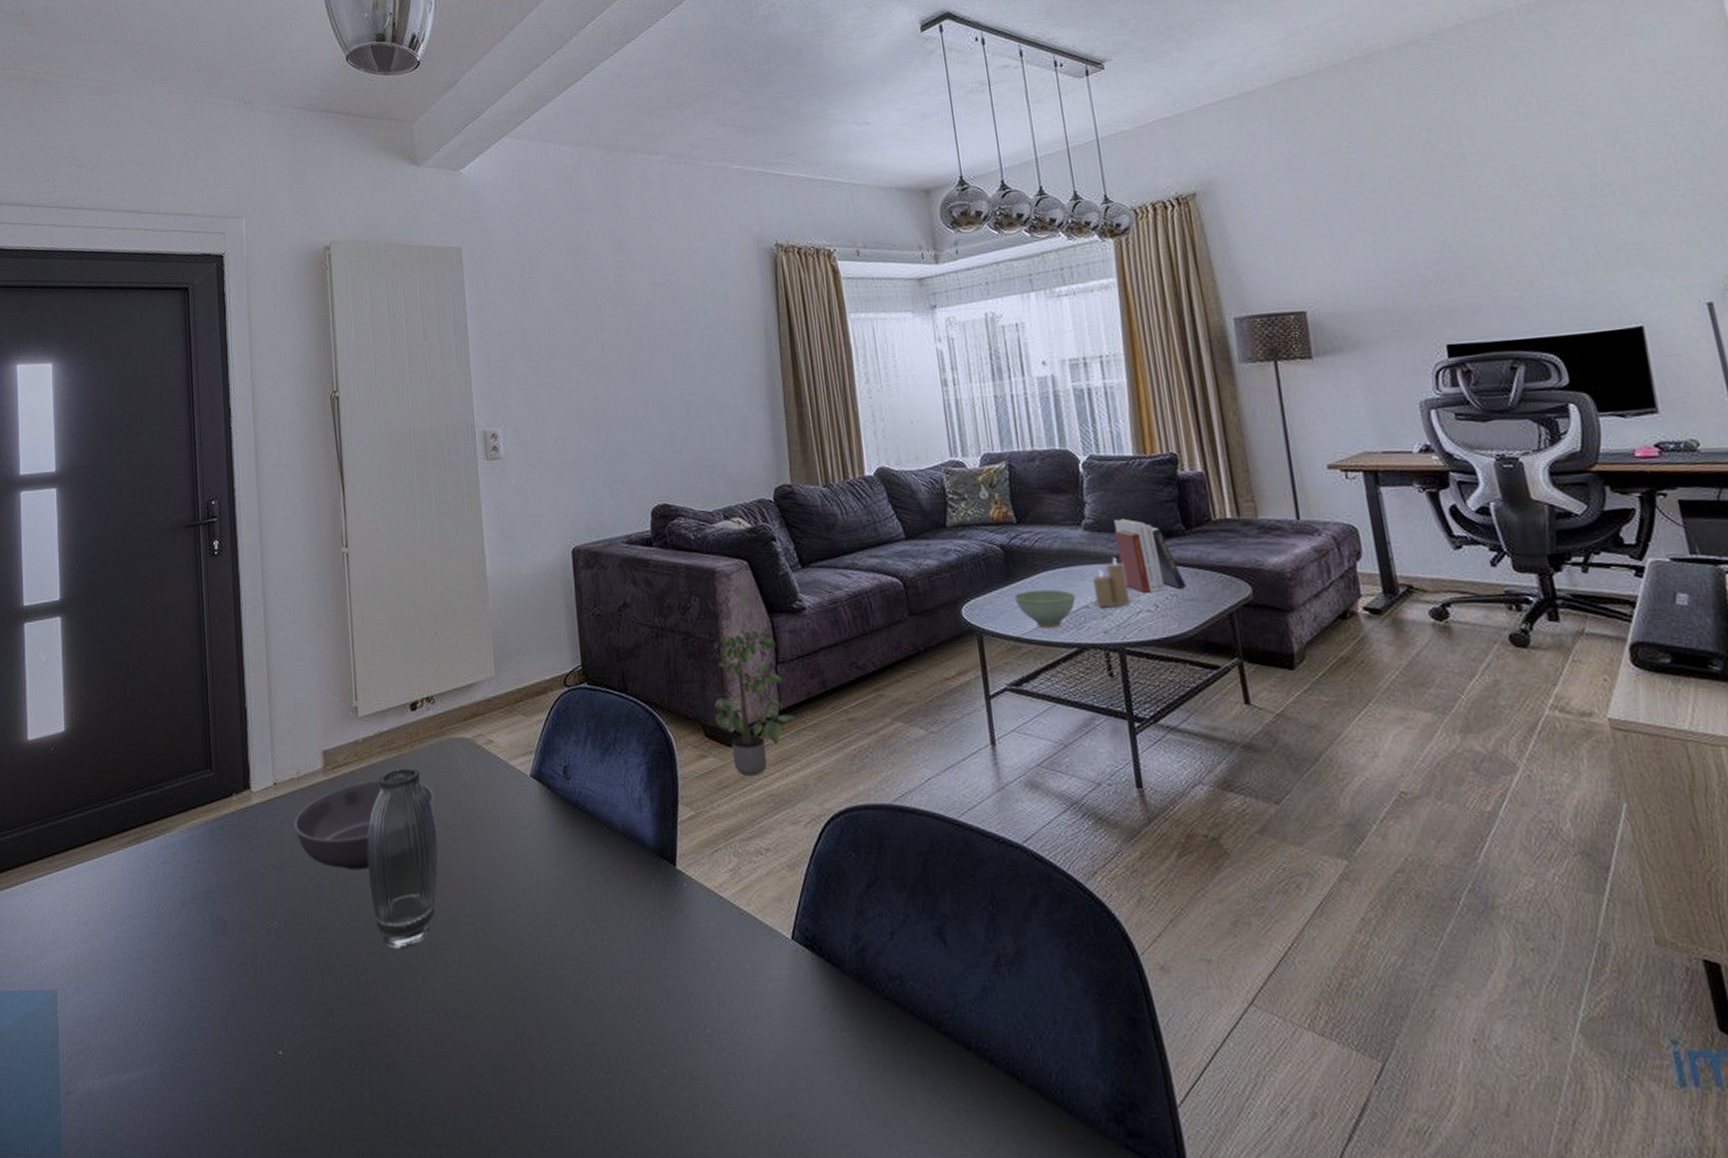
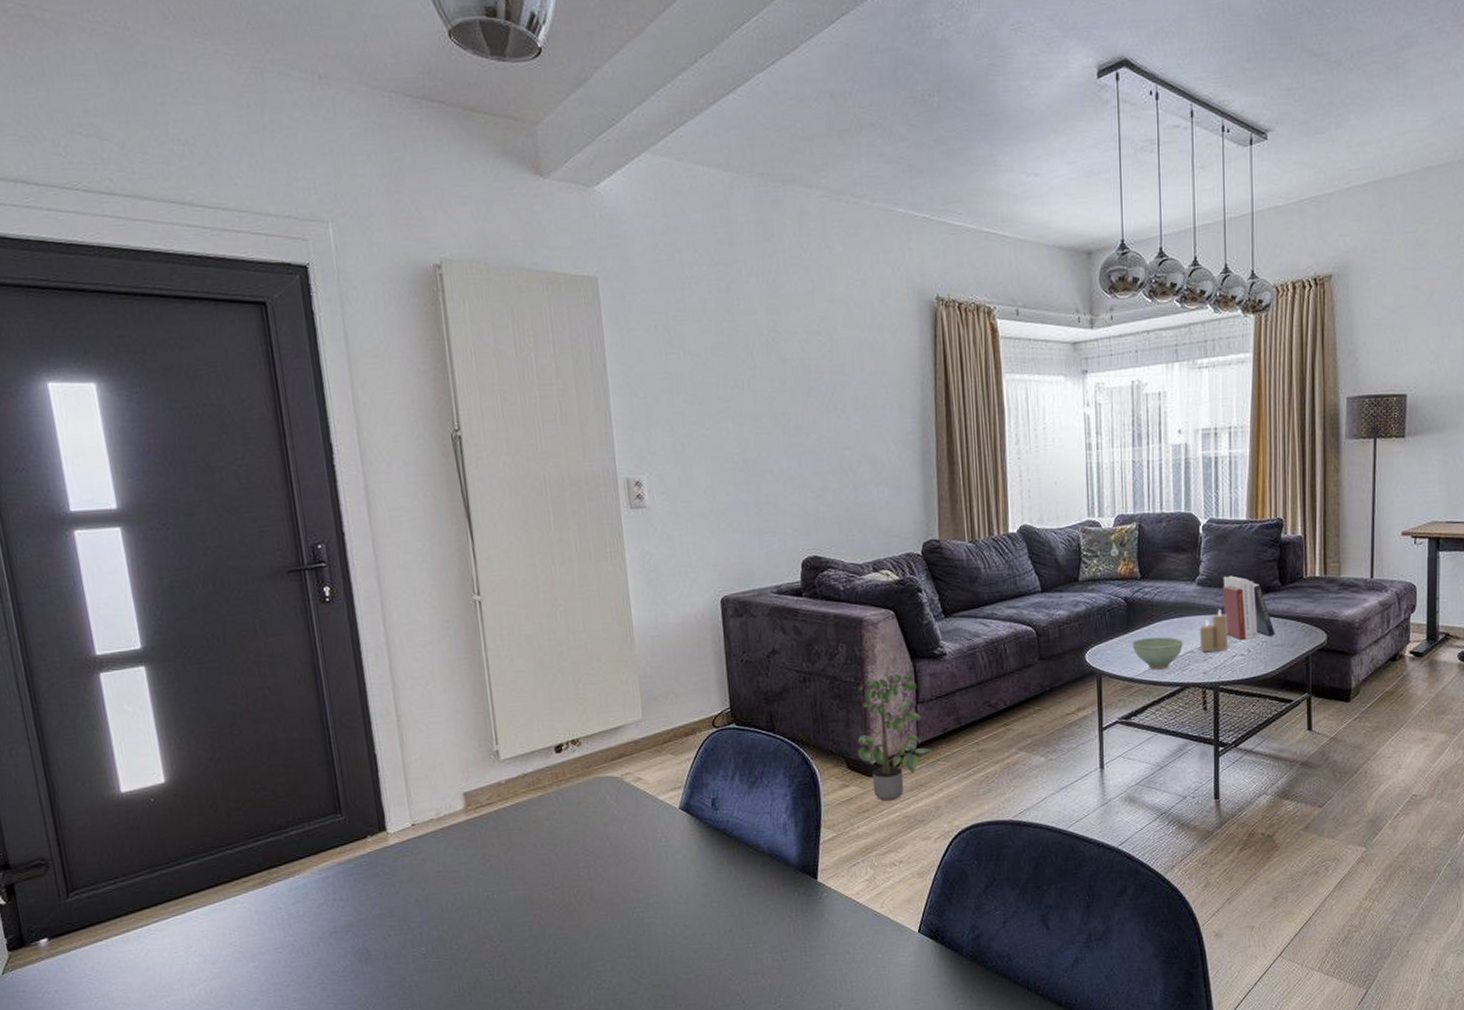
bowl: present [294,779,434,871] -> none [436,817,583,899]
vase: present [367,767,438,949] -> none [514,805,588,964]

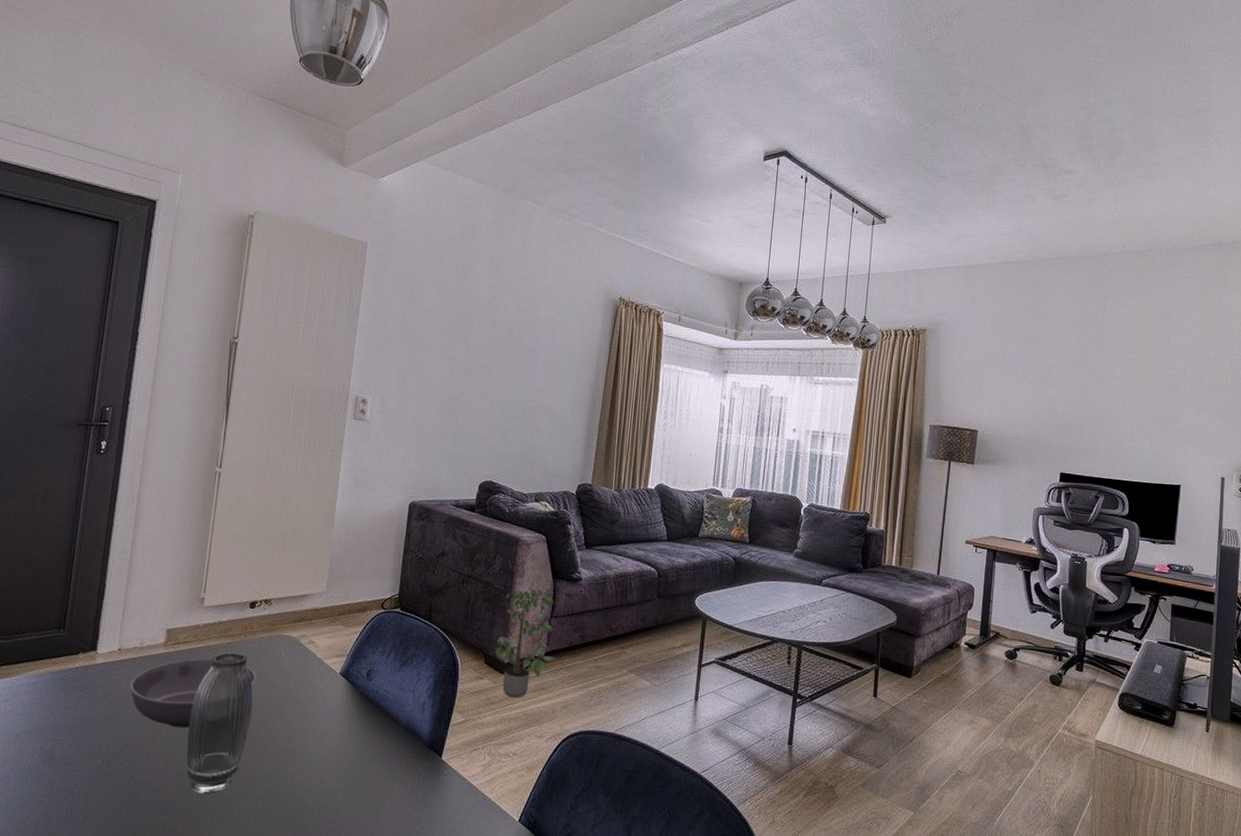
bowl: none [436,817,583,899] -> present [130,658,257,728]
vase: none [514,805,588,964] -> present [186,652,253,794]
bowl: present [1132,637,1184,670] -> none [734,593,778,623]
candle: present [1199,609,1227,653] -> none [791,579,816,616]
books: present [1222,575,1275,641] -> none [813,552,854,611]

